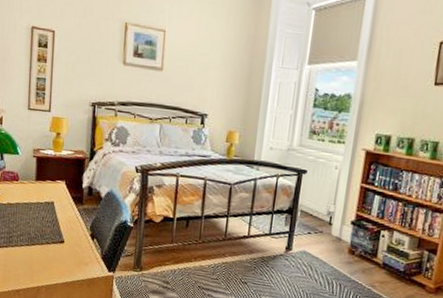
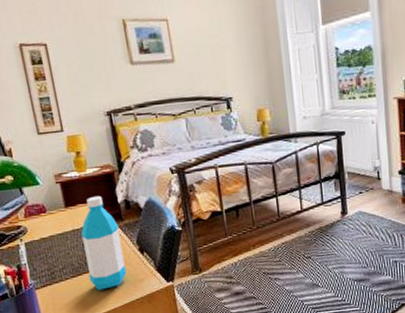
water bottle: none [40,176,78,264] -> present [80,195,127,290]

